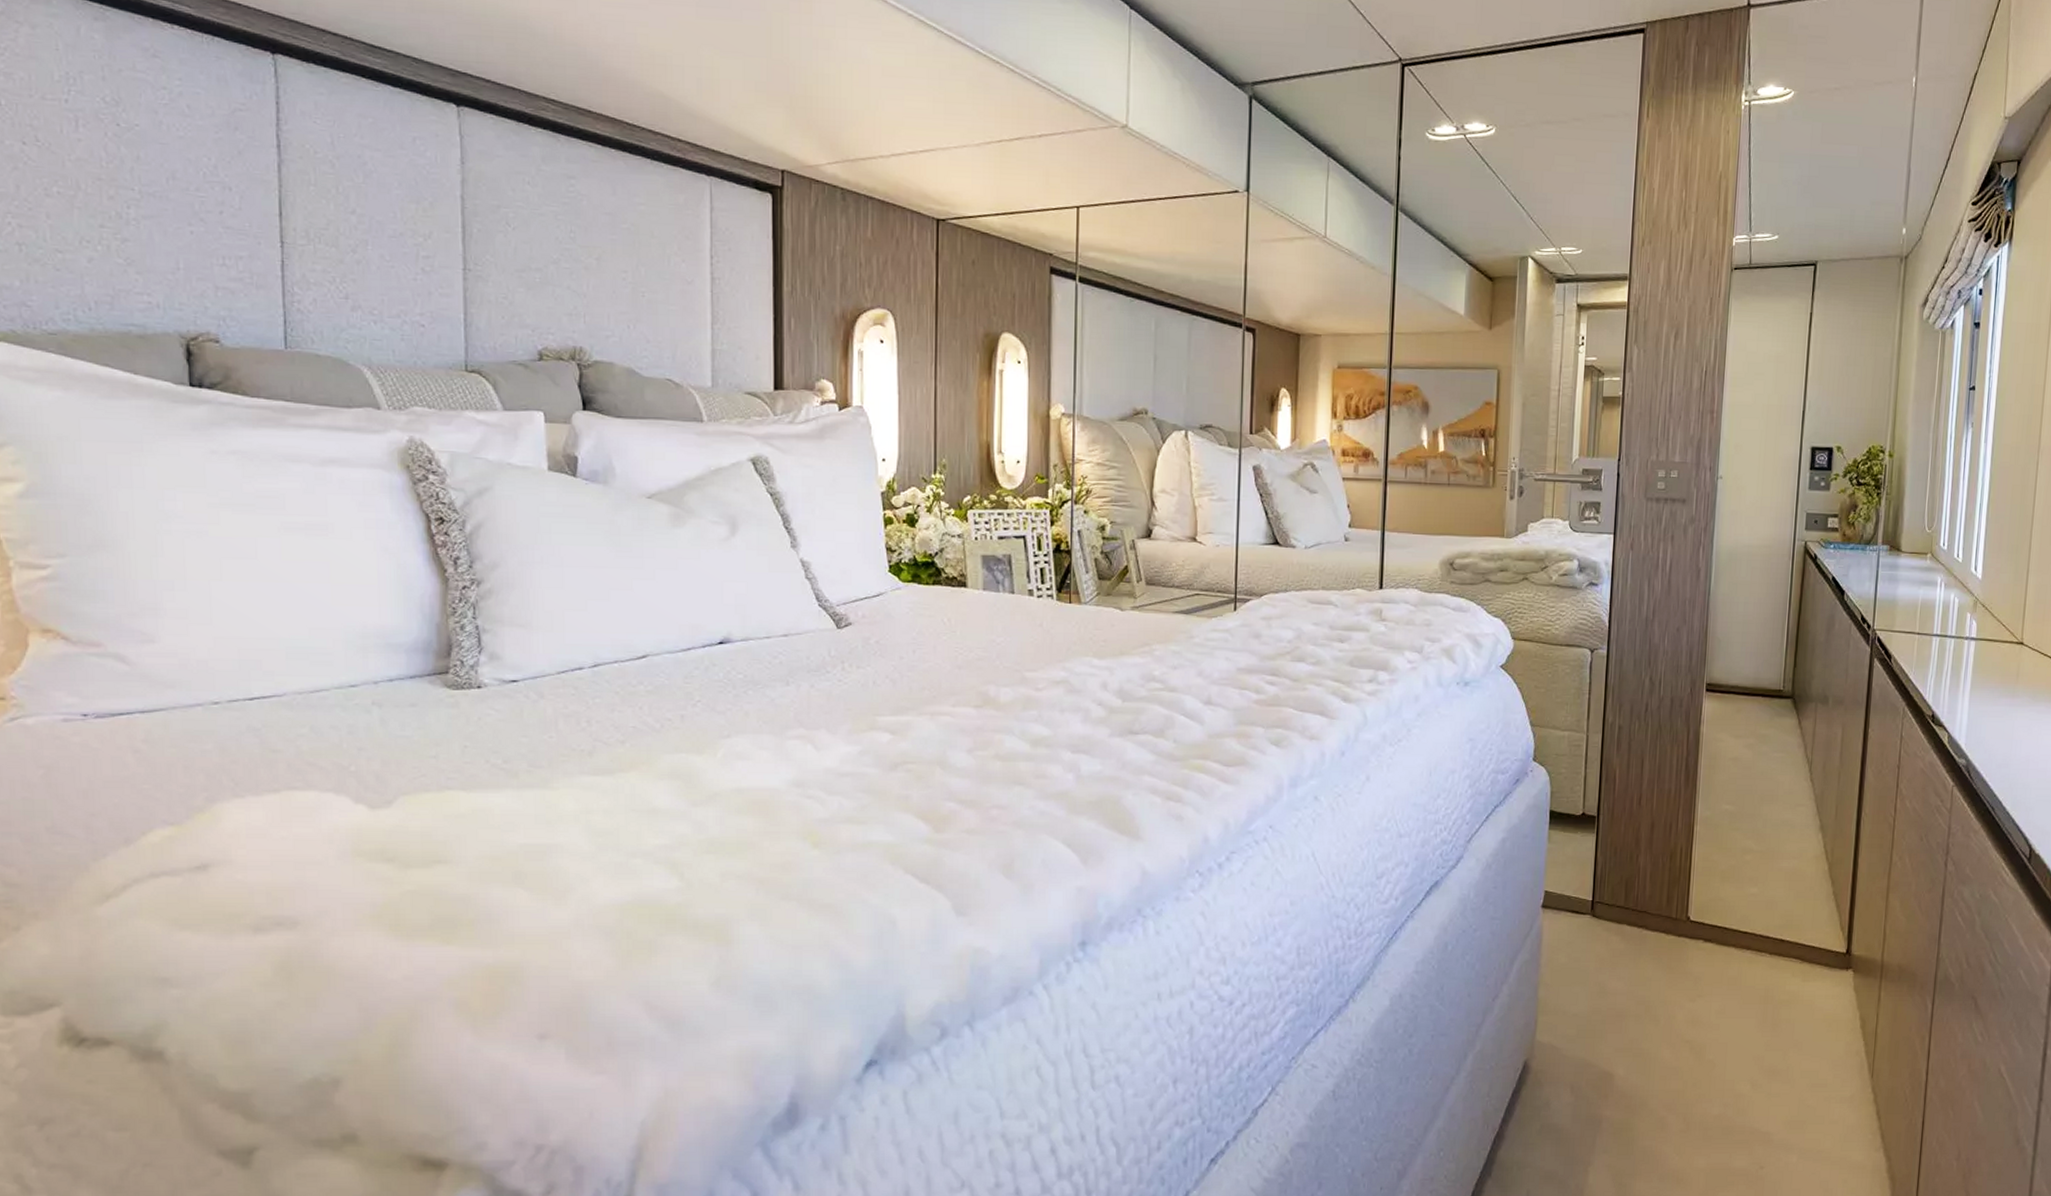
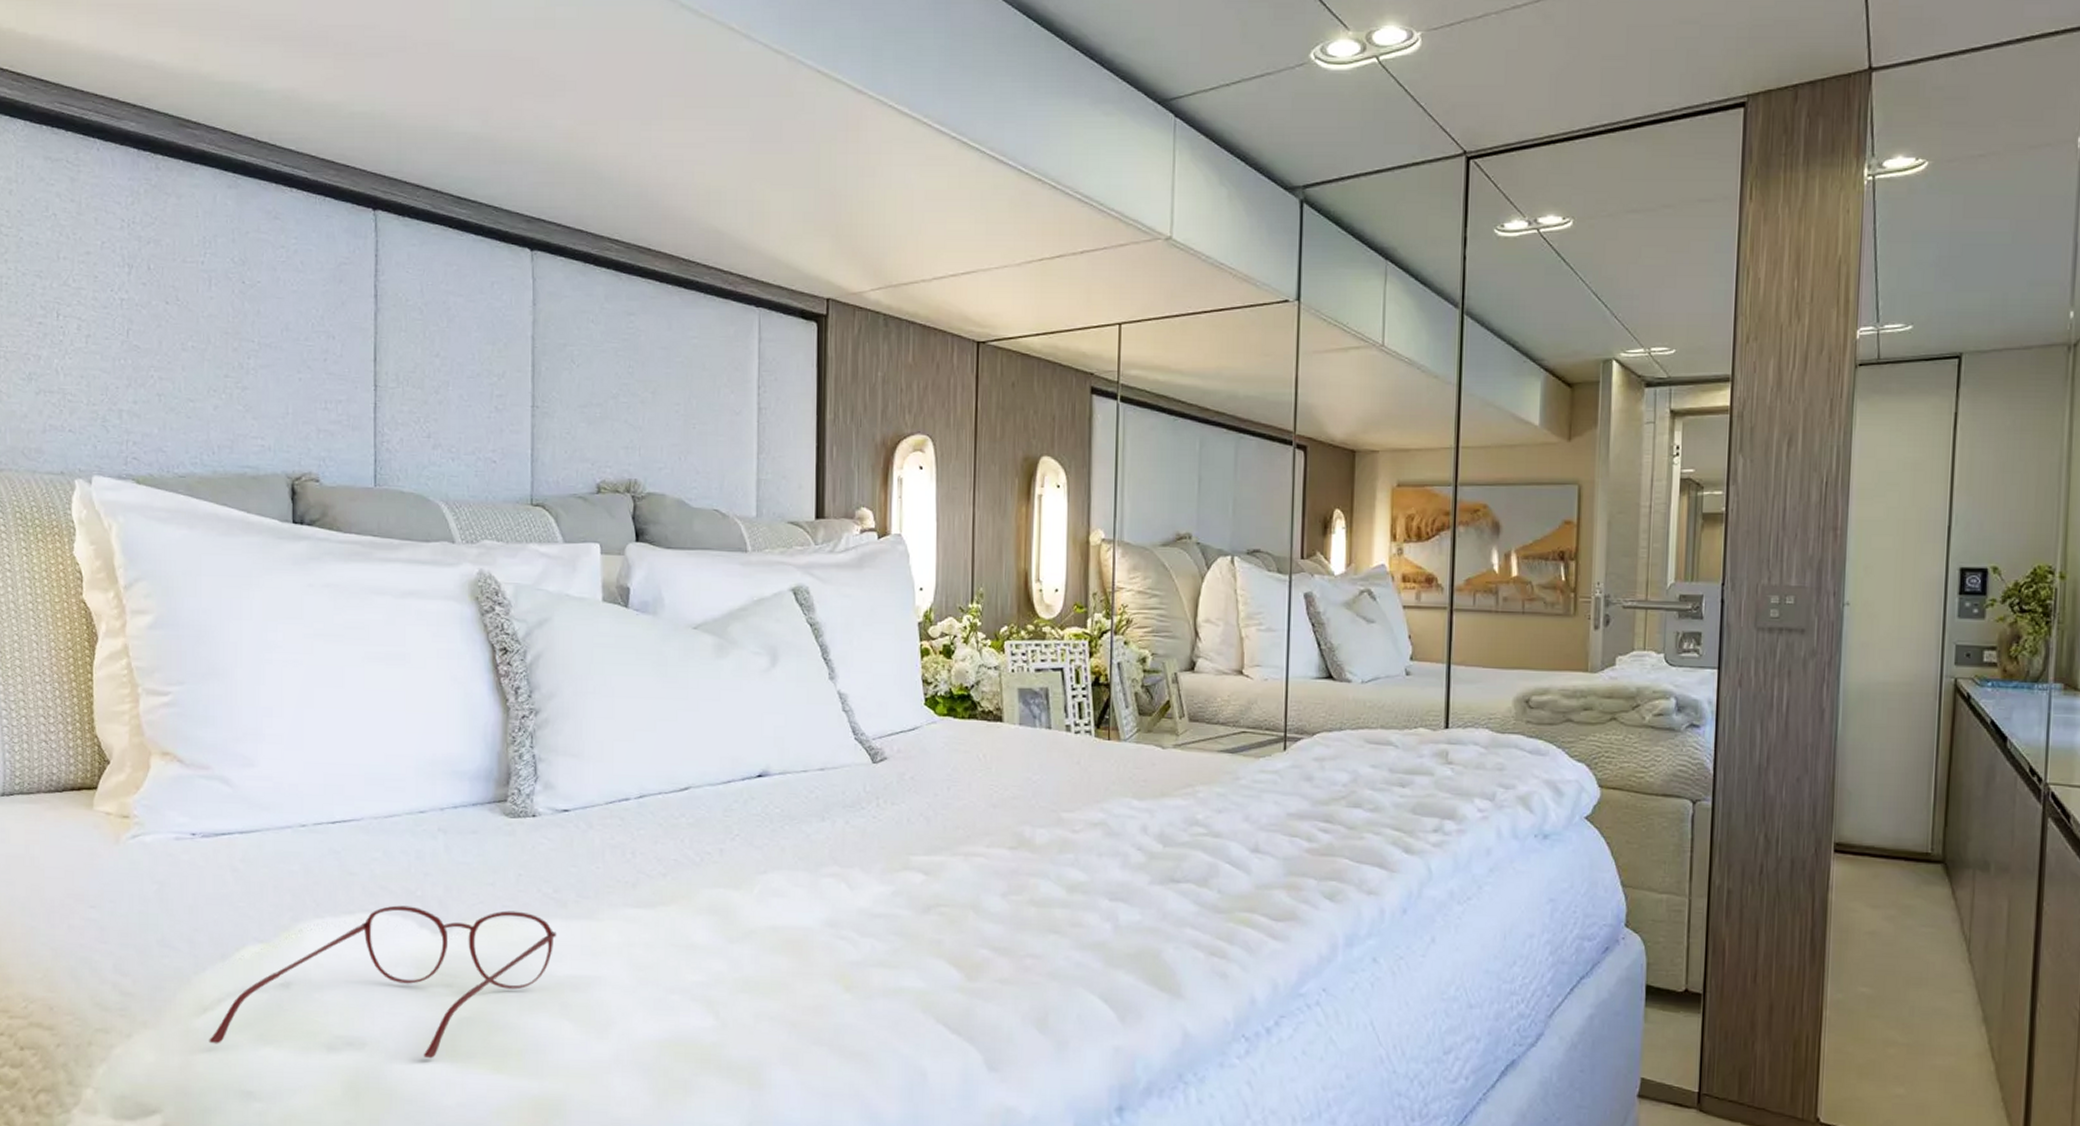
spectacles: none [114,781,509,934] -> present [209,905,557,1059]

